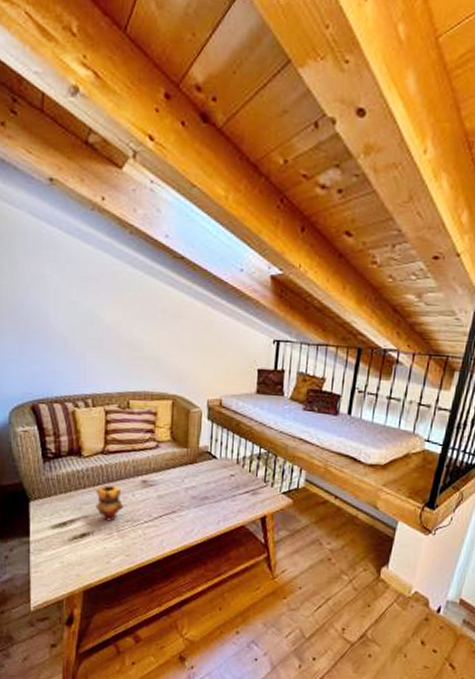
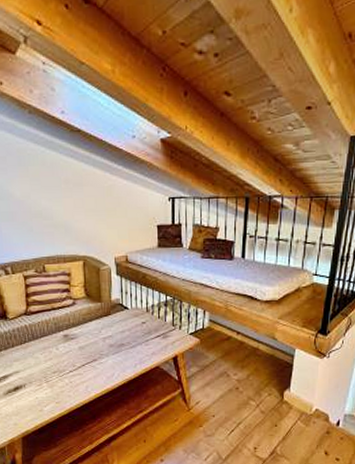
teapot: present [95,484,124,521] -> none [23,341,50,374]

